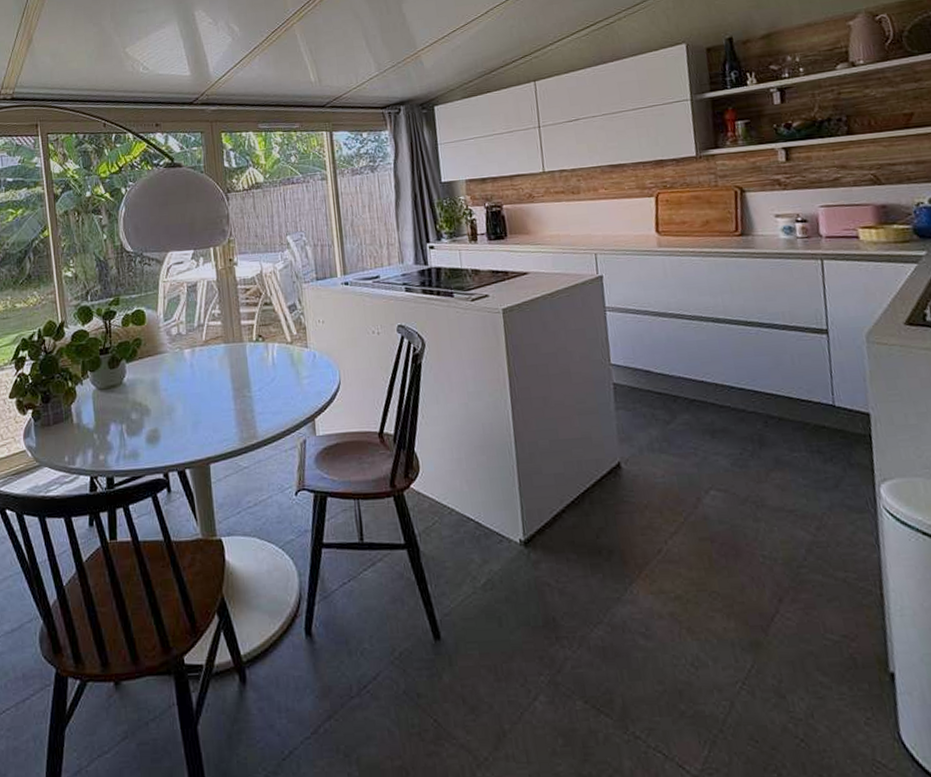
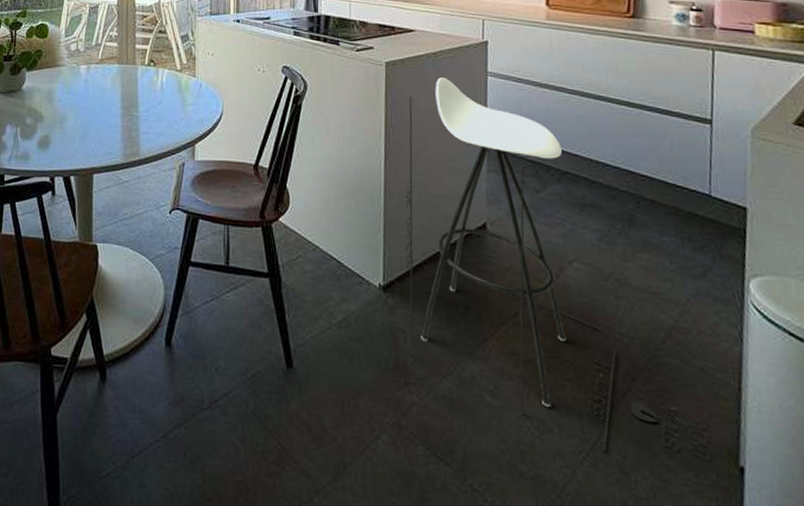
stool: none [530,318,860,678] -> present [405,77,709,460]

